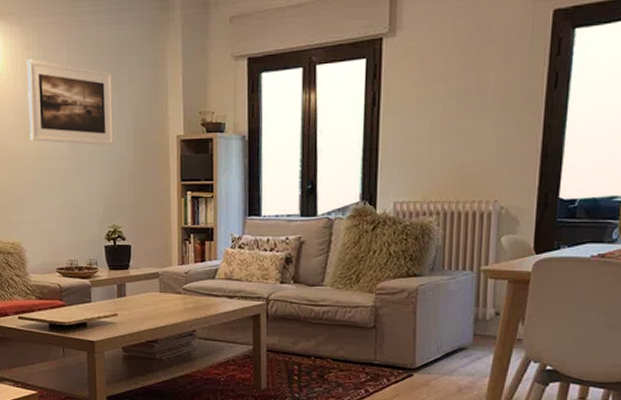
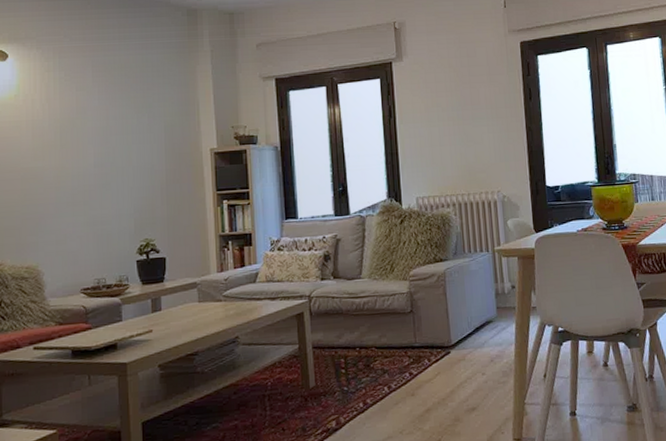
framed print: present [26,59,114,146] -> none [46,81,145,162]

